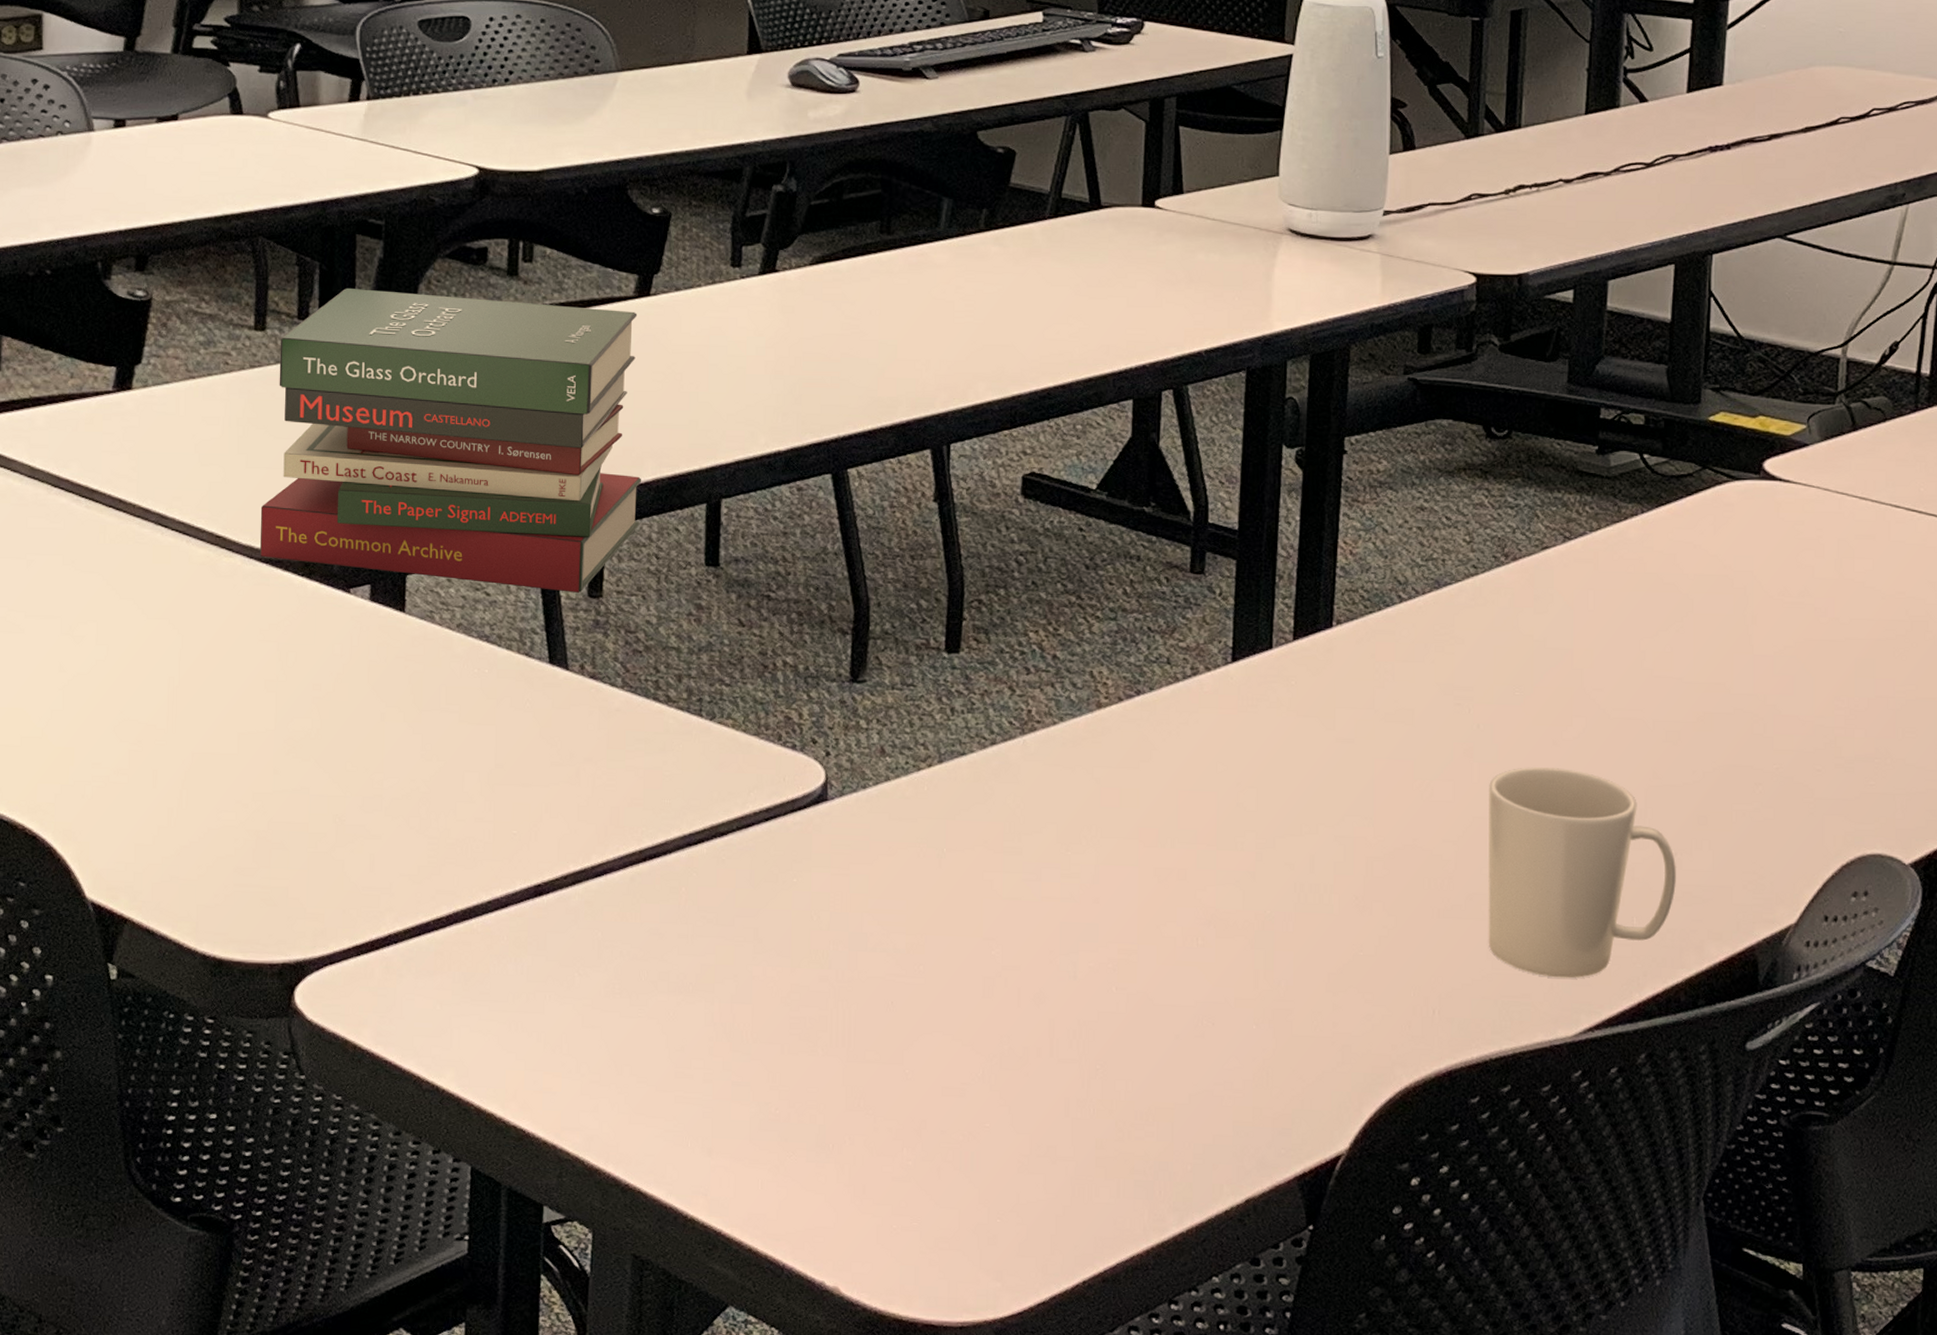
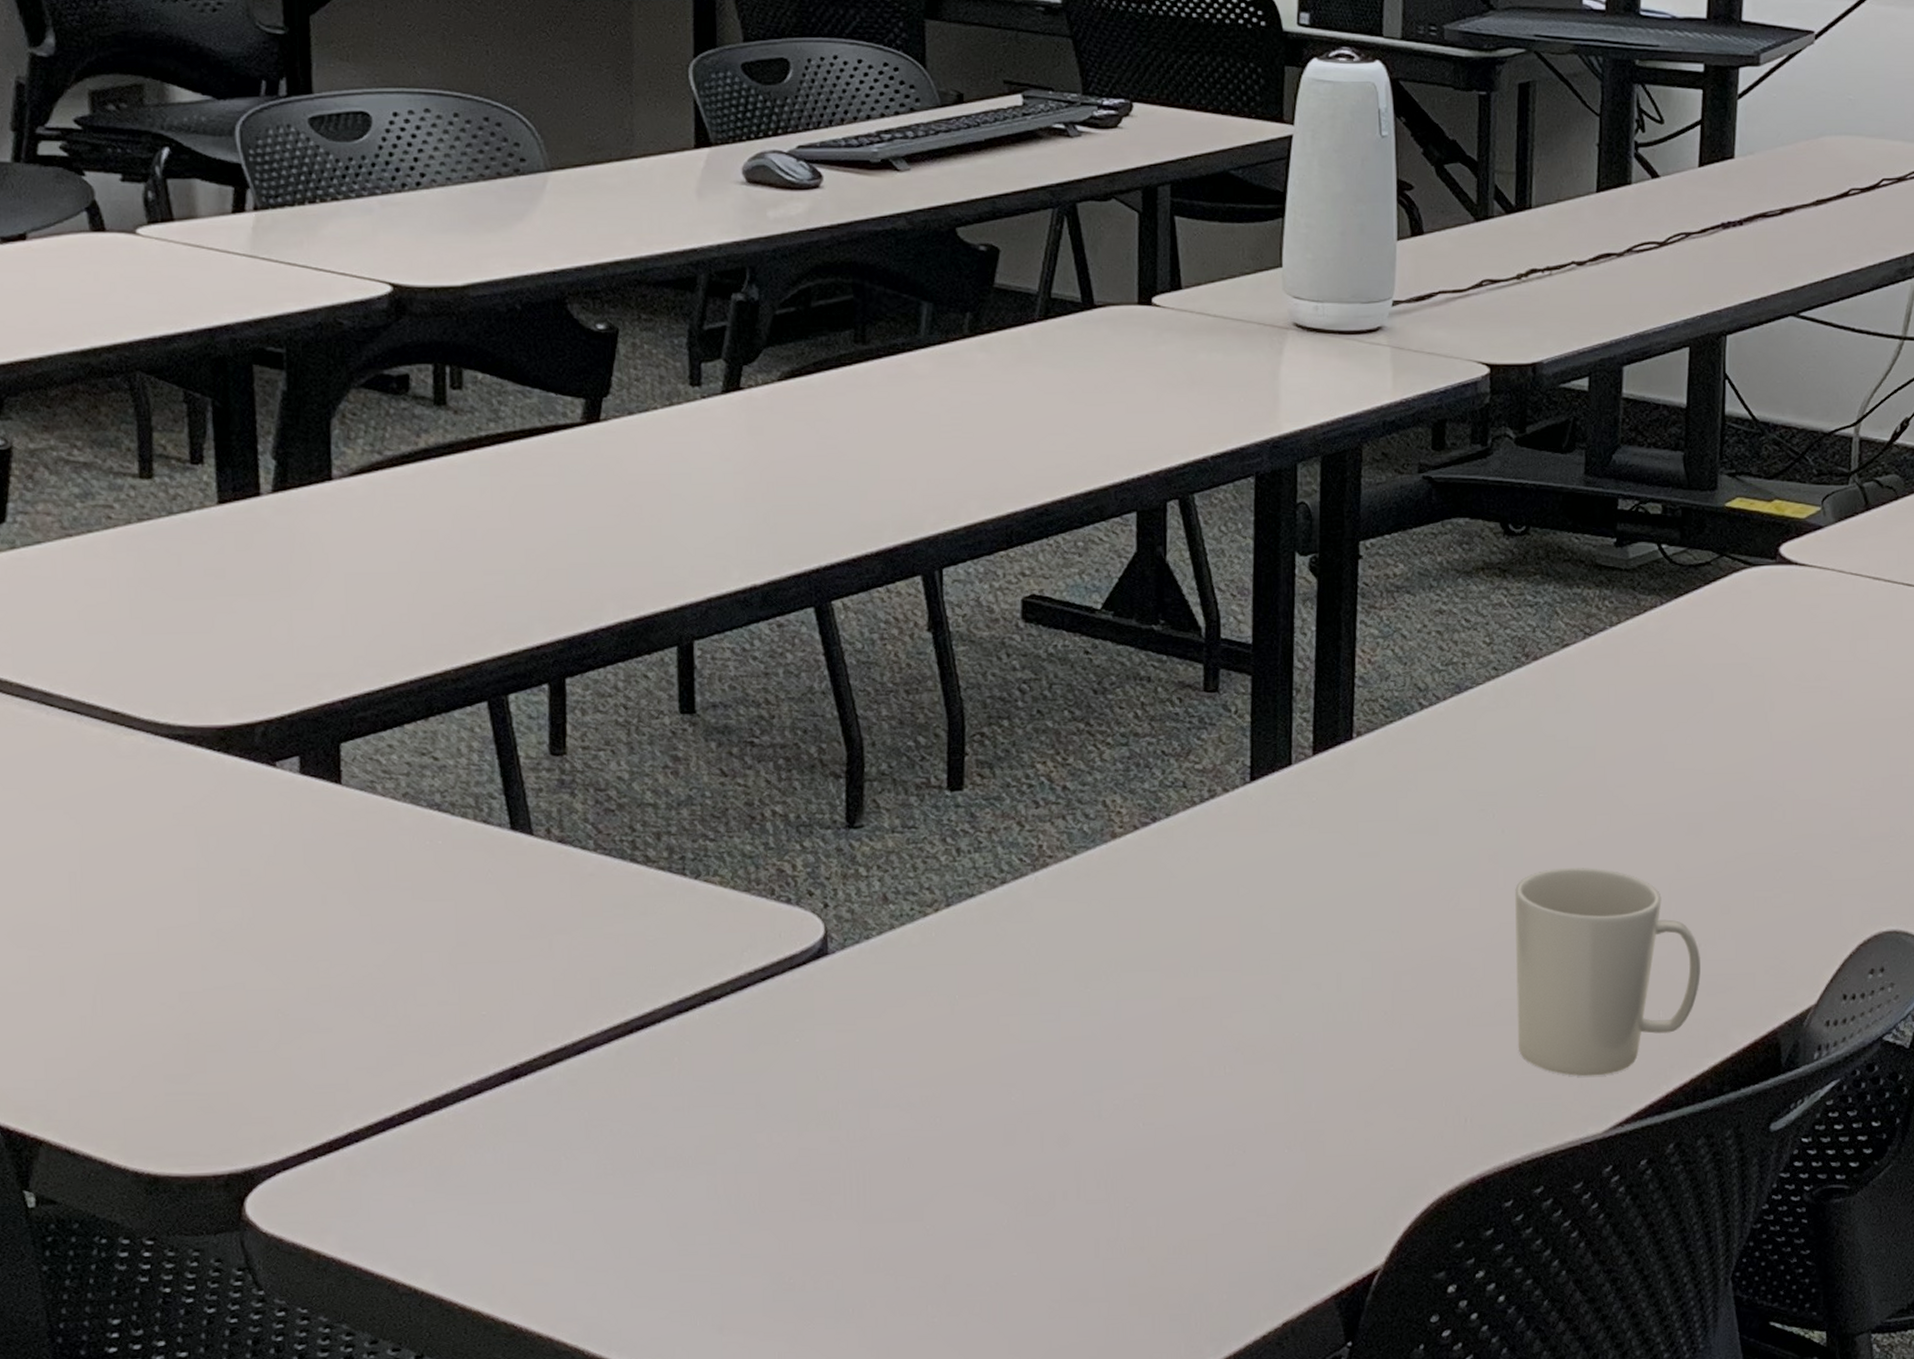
books: present [260,287,642,594] -> none [163,425,604,752]

